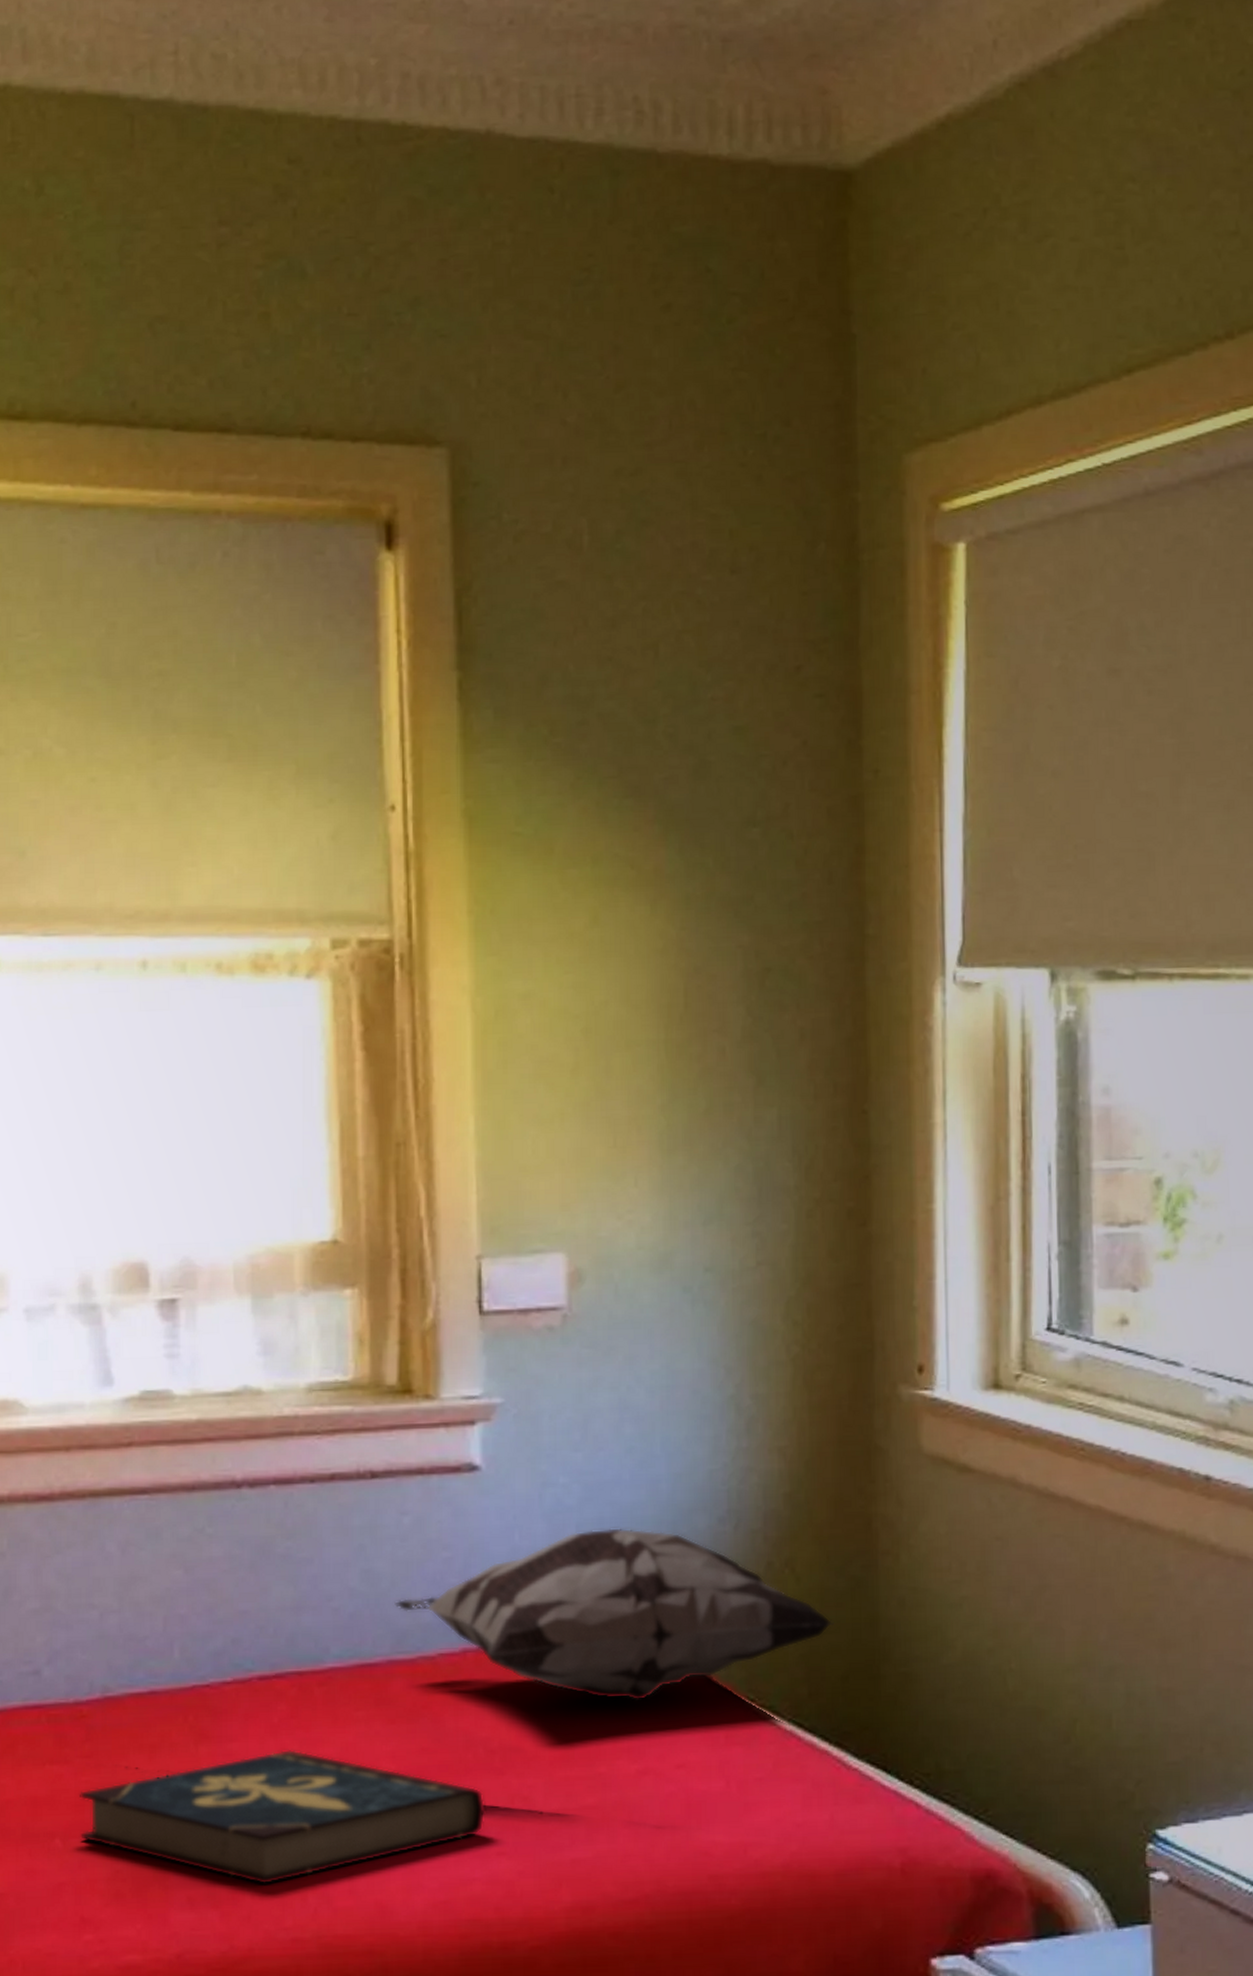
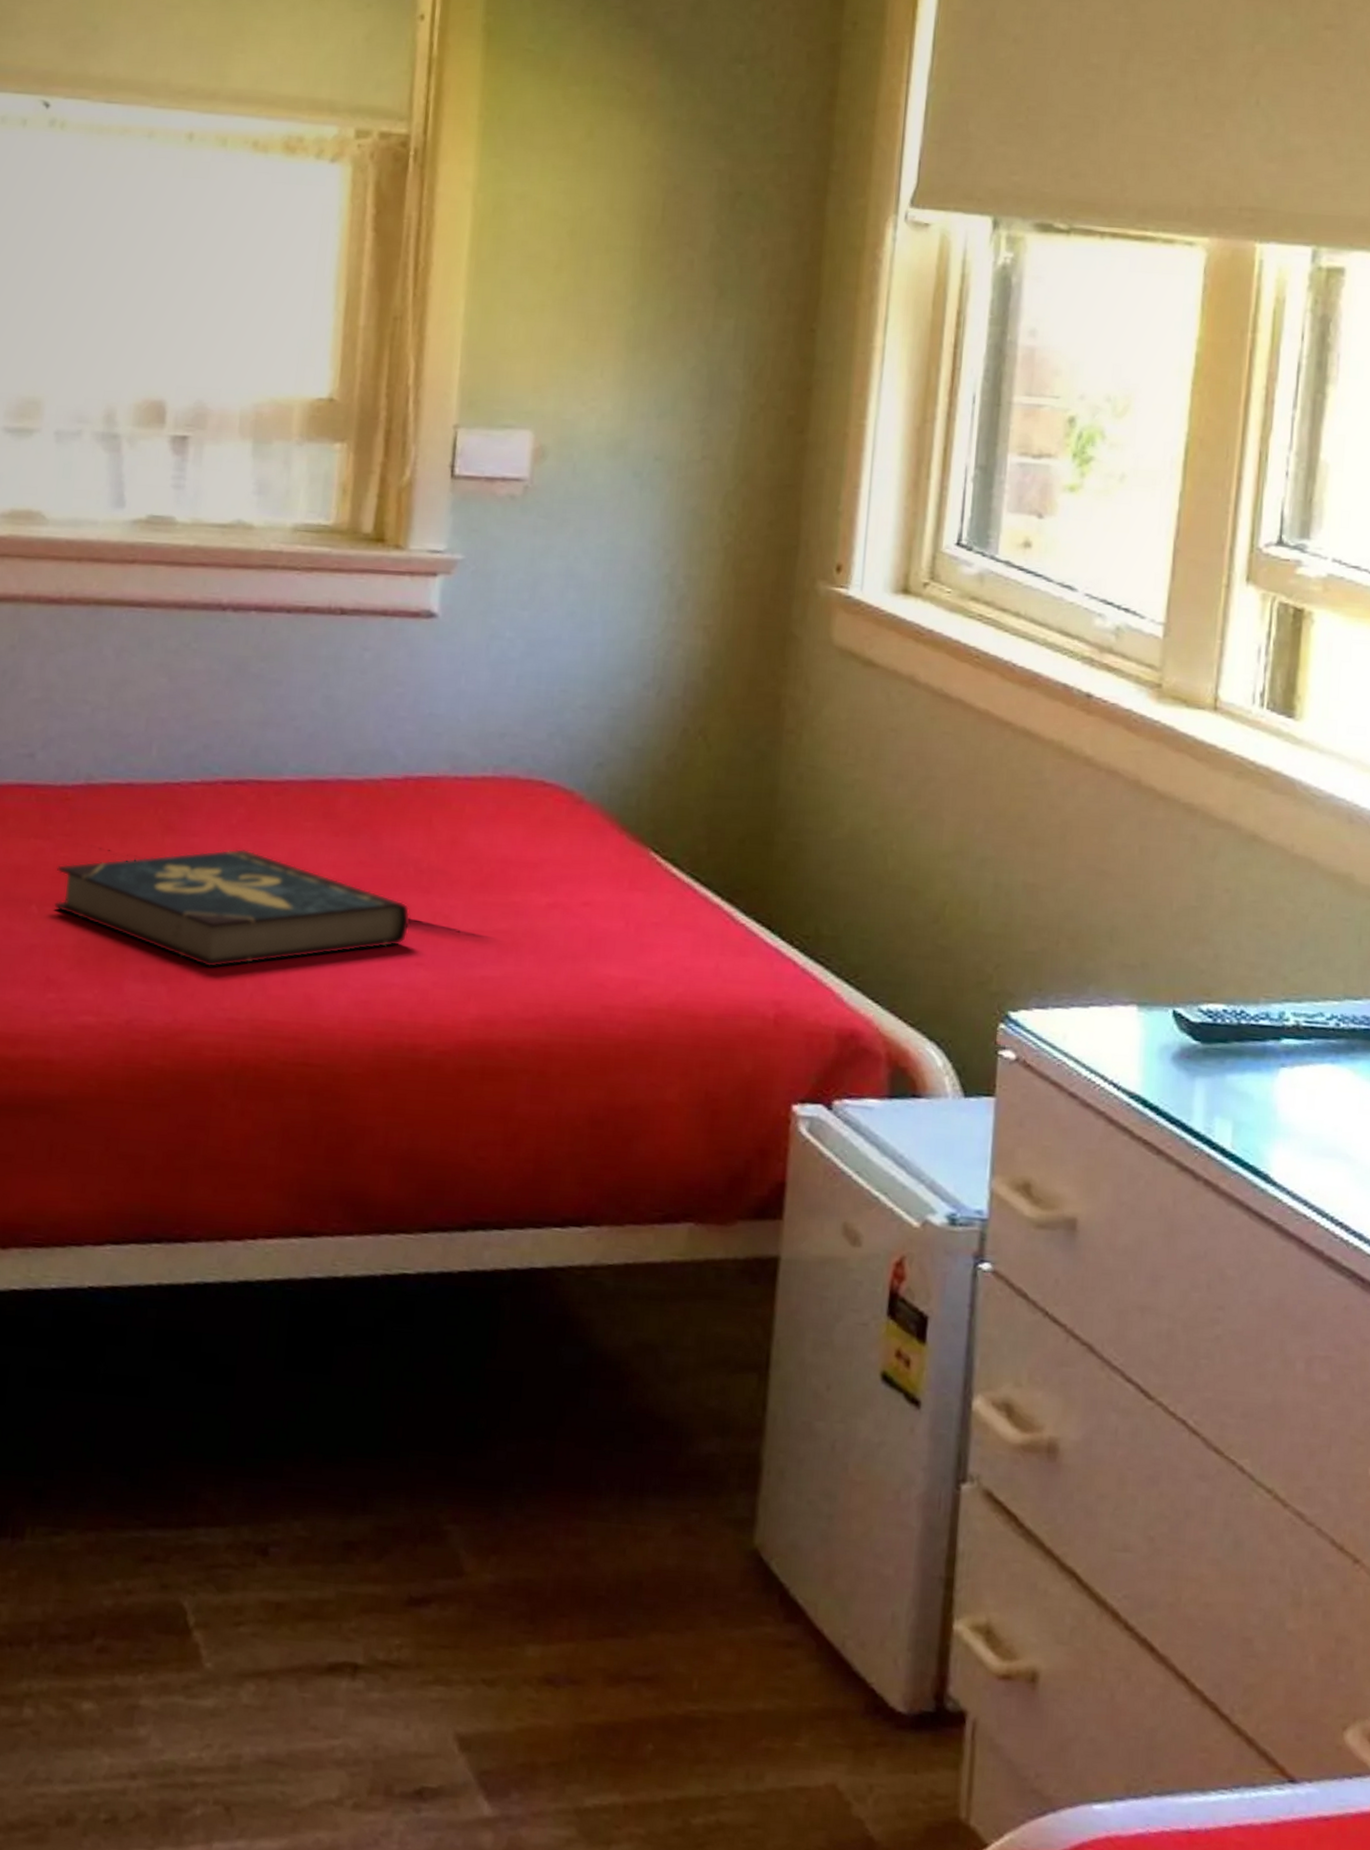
decorative pillow: present [394,1528,834,1702] -> none [349,681,737,842]

